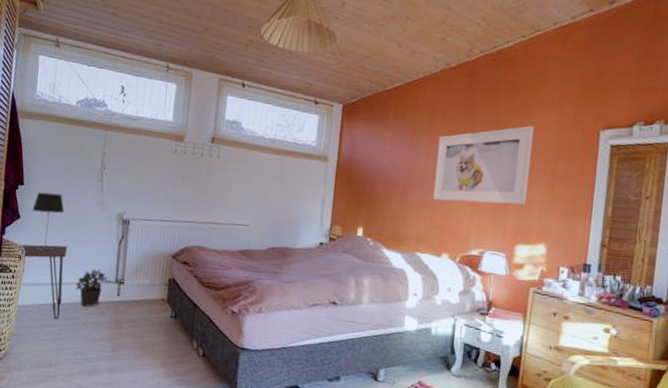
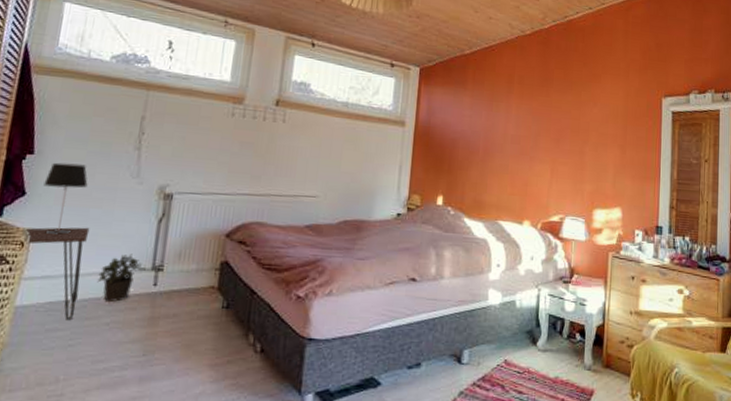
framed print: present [433,125,534,205] -> none [513,92,604,170]

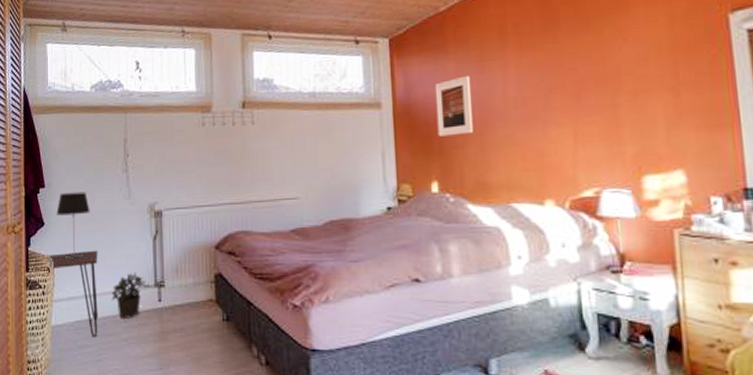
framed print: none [448,110,481,159] -> present [434,75,474,137]

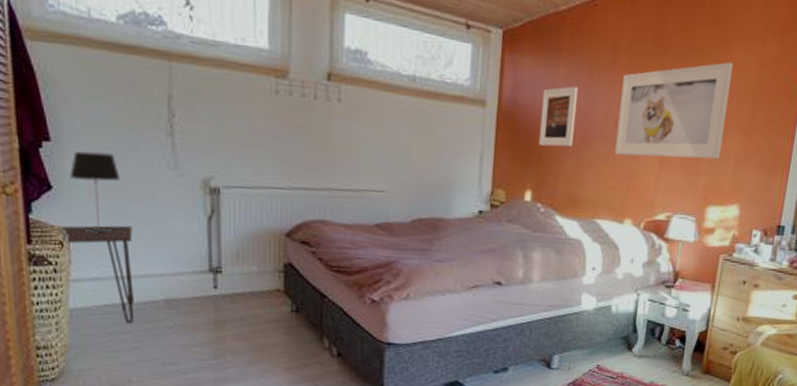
potted plant: present [111,272,151,318] -> none [152,254,204,305]
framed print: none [515,23,645,135] -> present [615,62,733,160]

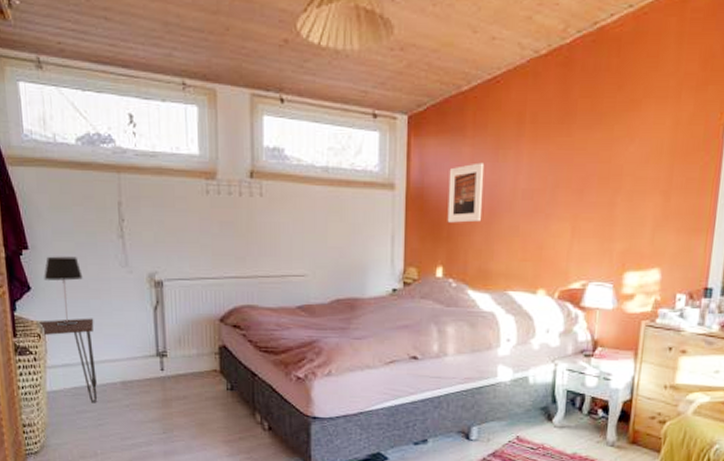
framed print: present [615,62,733,160] -> none [524,123,645,227]

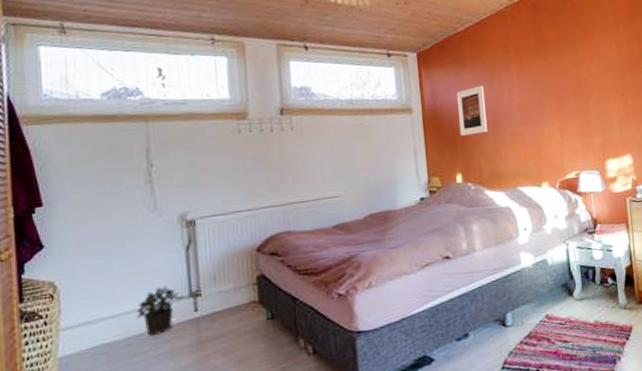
desk: present [36,318,98,403] -> none [49,268,121,362]
table lamp: present [44,256,83,326] -> none [60,207,106,282]
potted plant: none [110,341,152,386] -> present [137,285,185,335]

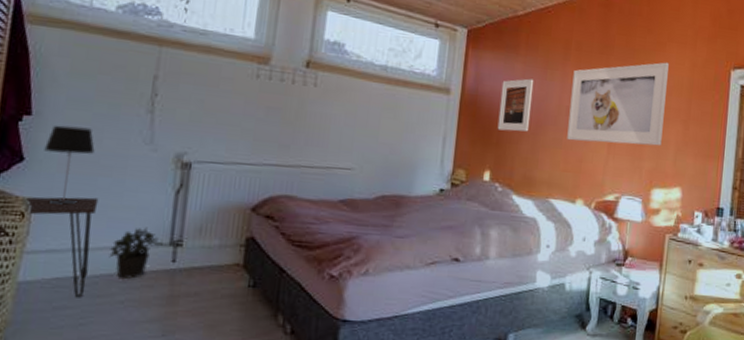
desk: none [49,268,121,362] -> present [23,196,99,298]
table lamp: none [60,207,106,282] -> present [44,125,95,205]
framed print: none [517,47,606,133] -> present [567,62,669,146]

